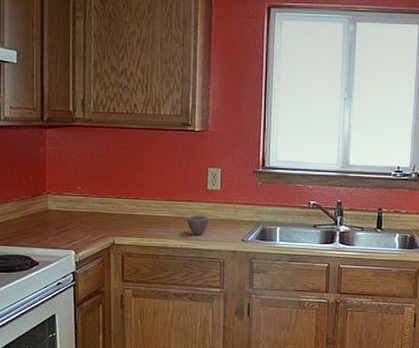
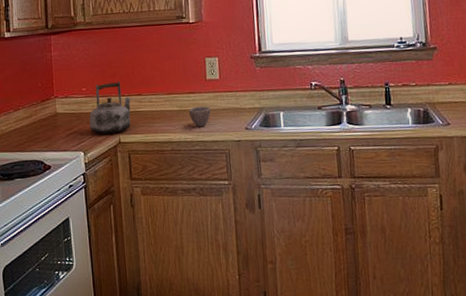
kettle: none [83,182,129,235] -> present [89,81,132,134]

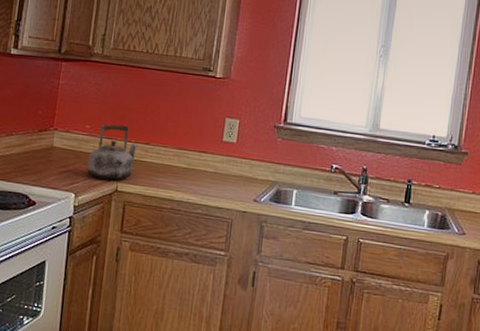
cup: present [188,106,211,126] -> none [196,167,221,190]

